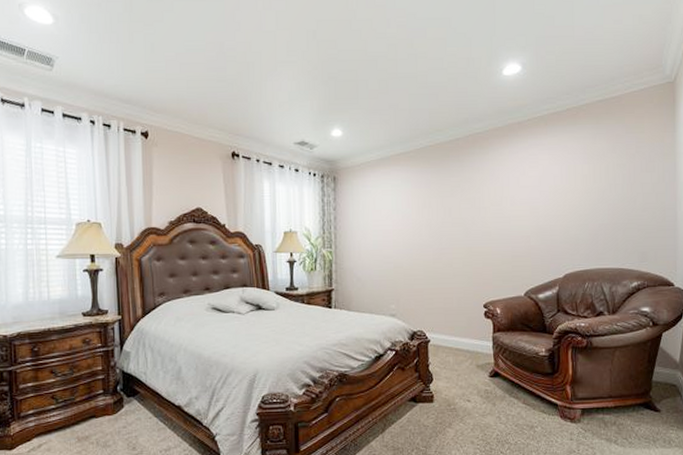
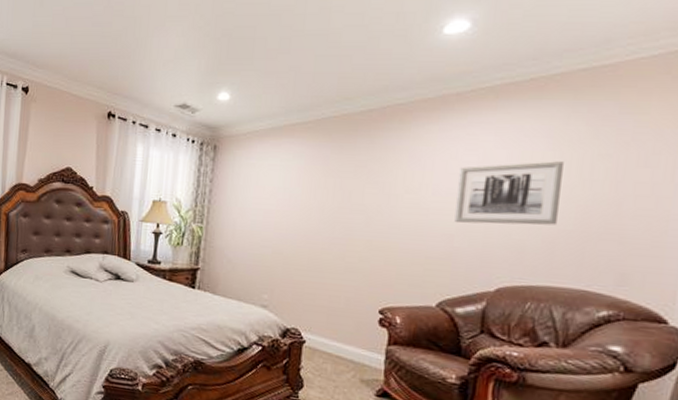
wall art: none [528,172,597,225] -> present [454,161,564,225]

